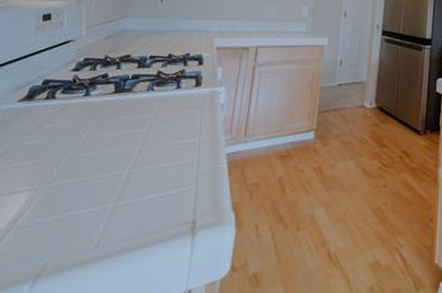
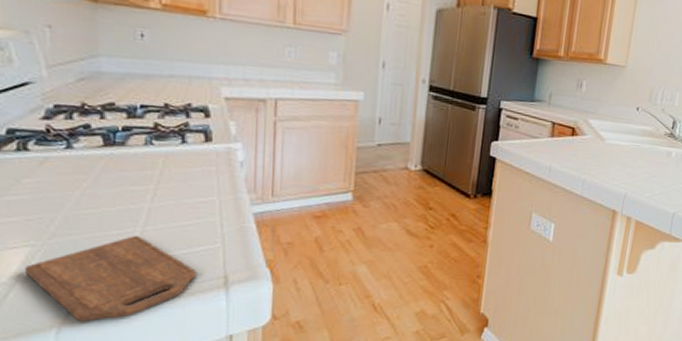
cutting board: none [20,178,169,273] -> present [24,236,197,322]

